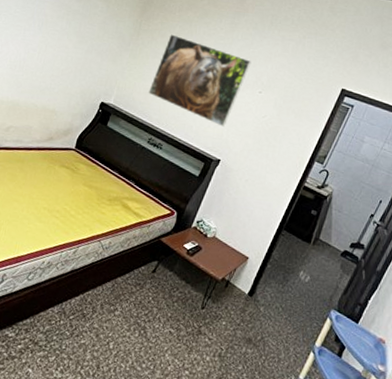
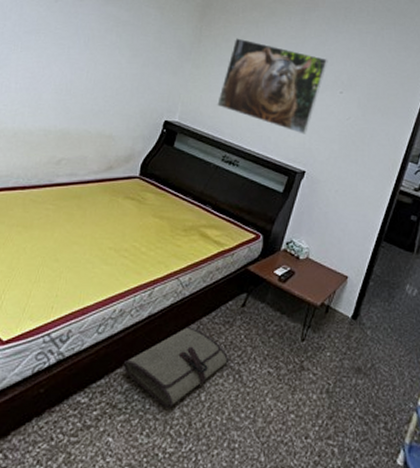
tool roll: none [46,284,137,351] -> present [123,327,230,408]

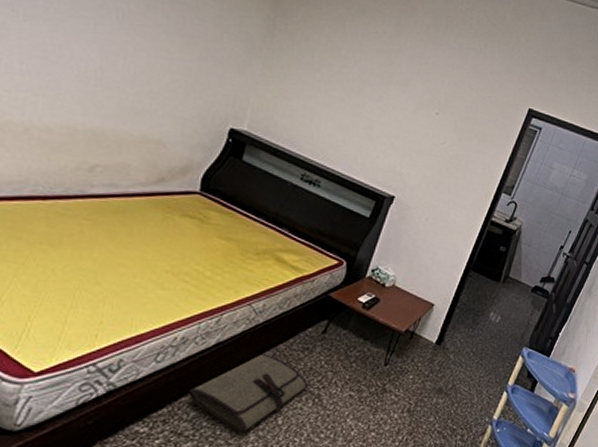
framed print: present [217,38,328,134] -> none [295,37,425,157]

